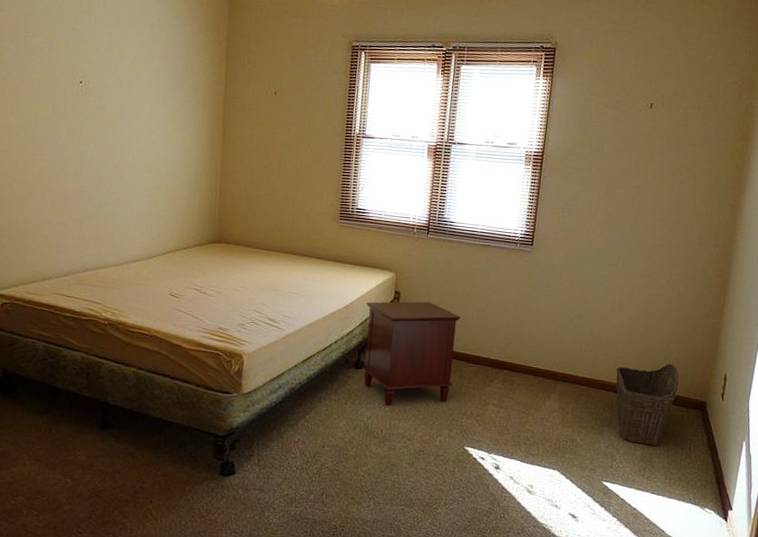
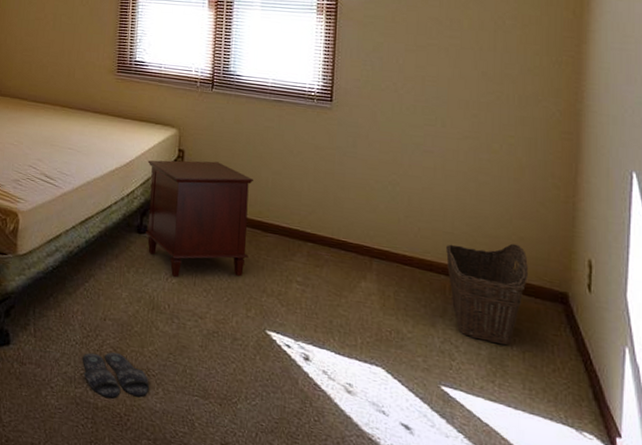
slippers: none [303,474,362,514] -> present [83,352,149,399]

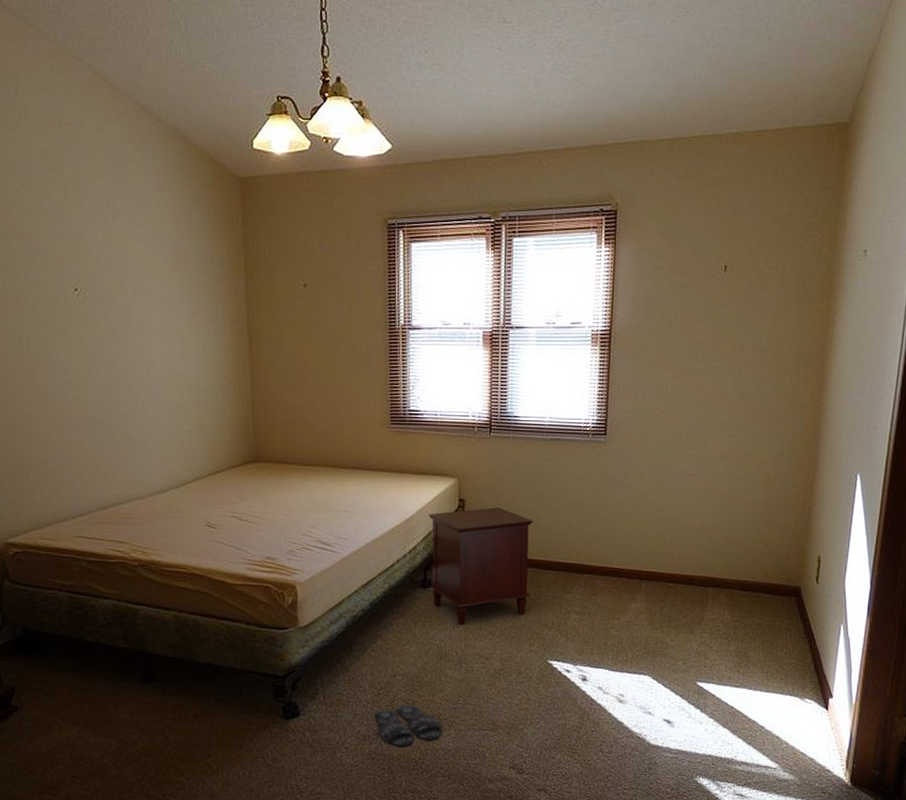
wicker basket: present [446,243,529,346] -> none [704,550,771,639]

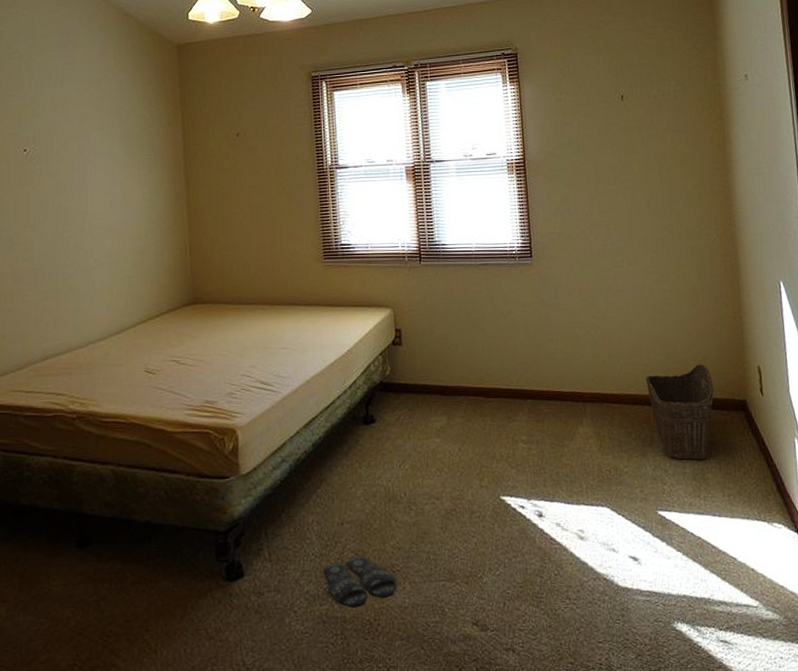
nightstand: present [428,507,533,625] -> none [366,335,475,462]
wicker basket: none [704,550,771,639] -> present [646,364,715,460]

